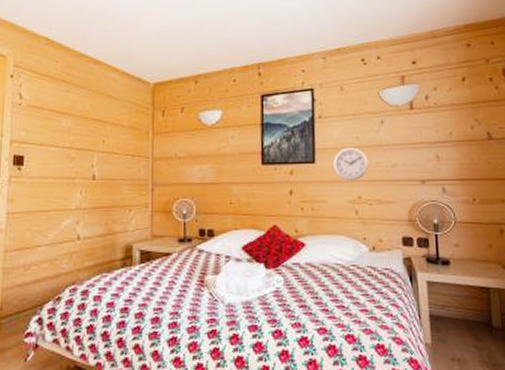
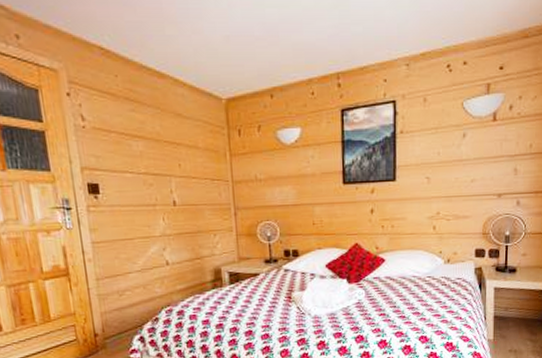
wall clock: present [333,147,369,182] -> none [414,163,448,198]

